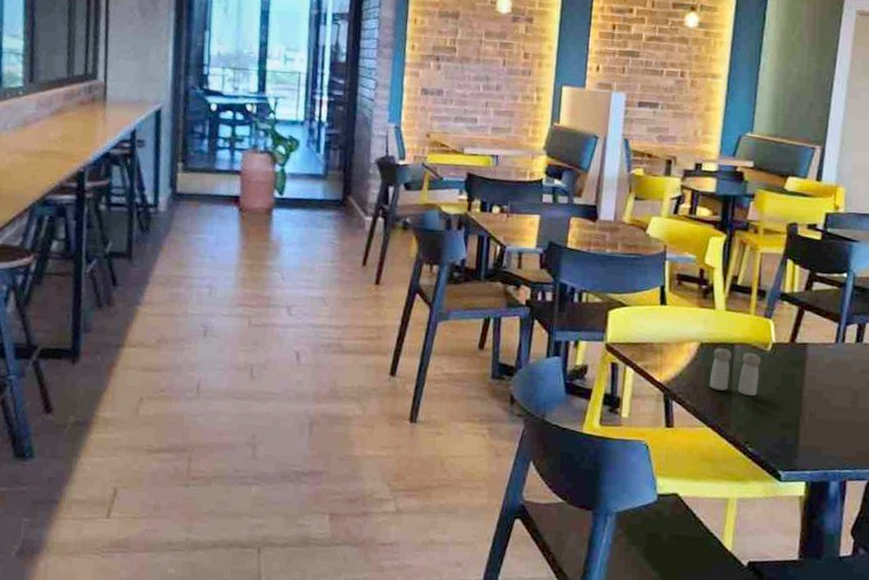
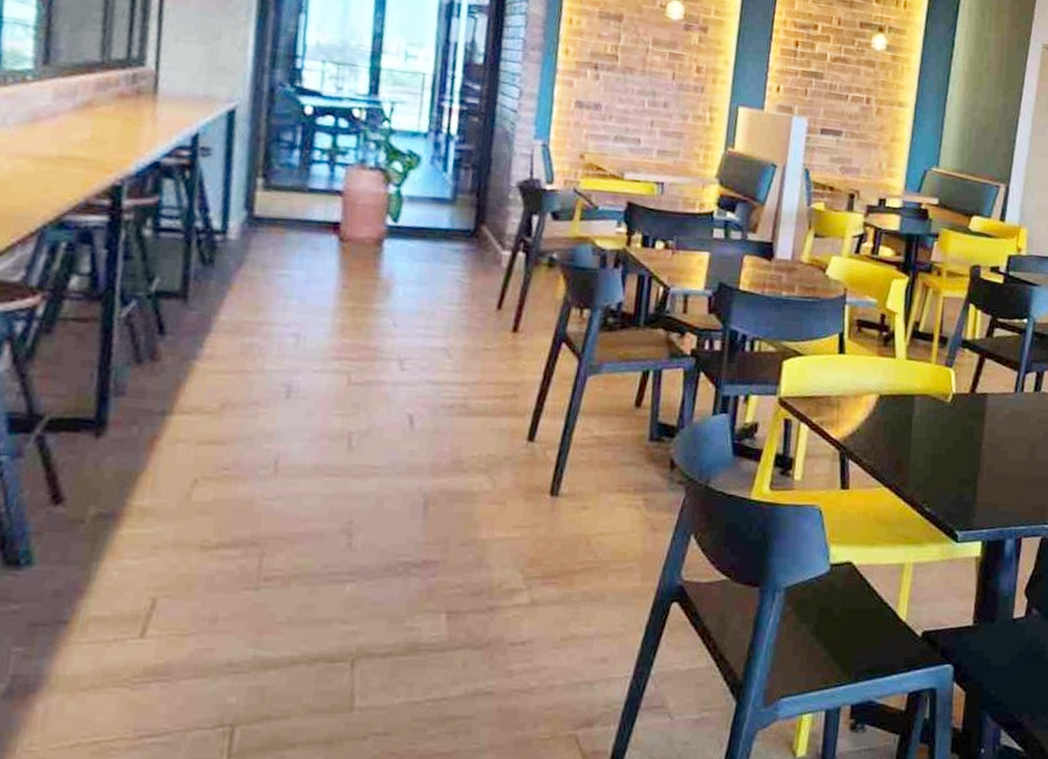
salt and pepper shaker: present [709,347,762,396] -> none [887,399,941,451]

